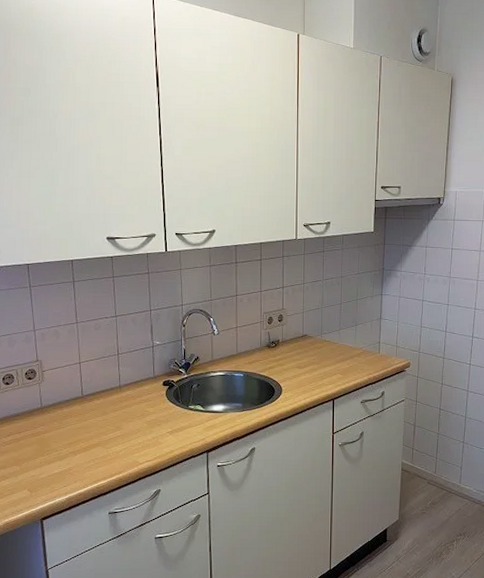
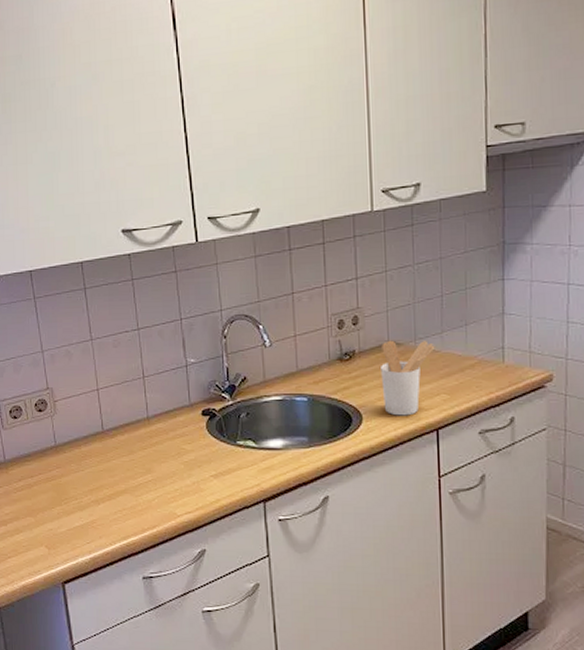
utensil holder: none [297,334,335,389] -> present [381,340,435,416]

